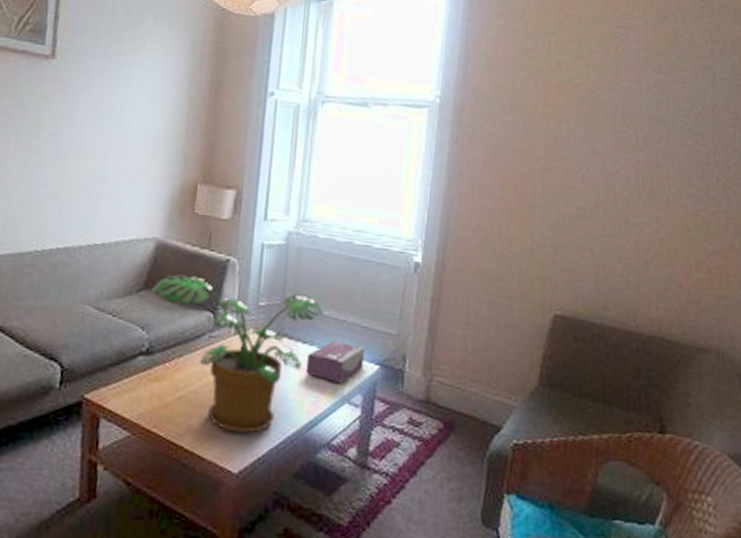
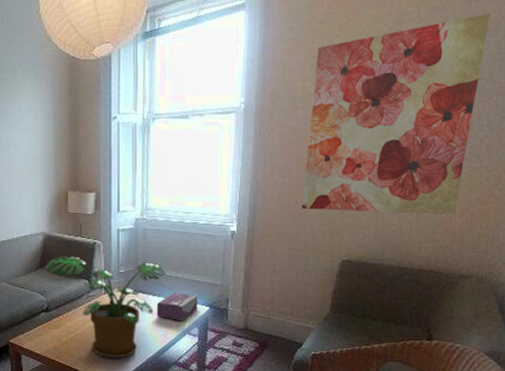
wall art: none [505,31,725,268] -> present [301,13,491,215]

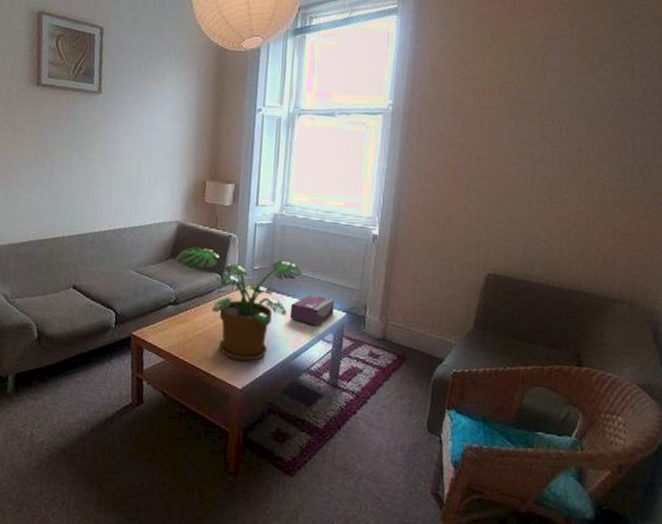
wall art: present [301,13,491,215] -> none [447,35,644,235]

